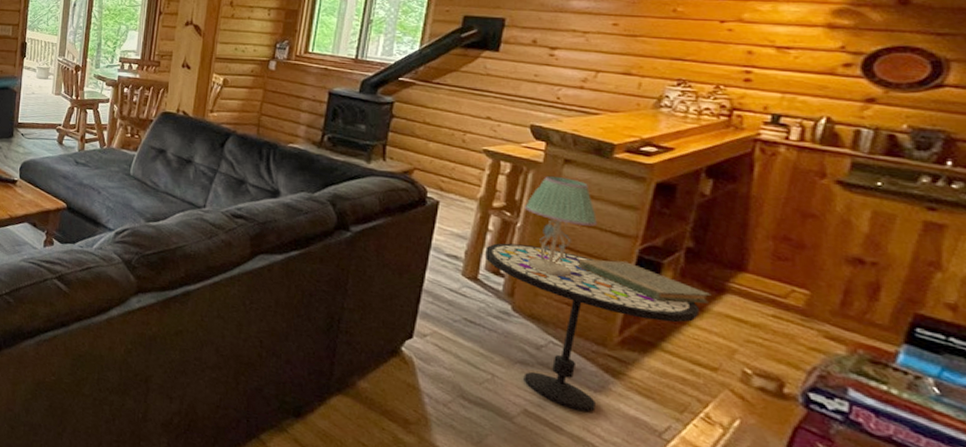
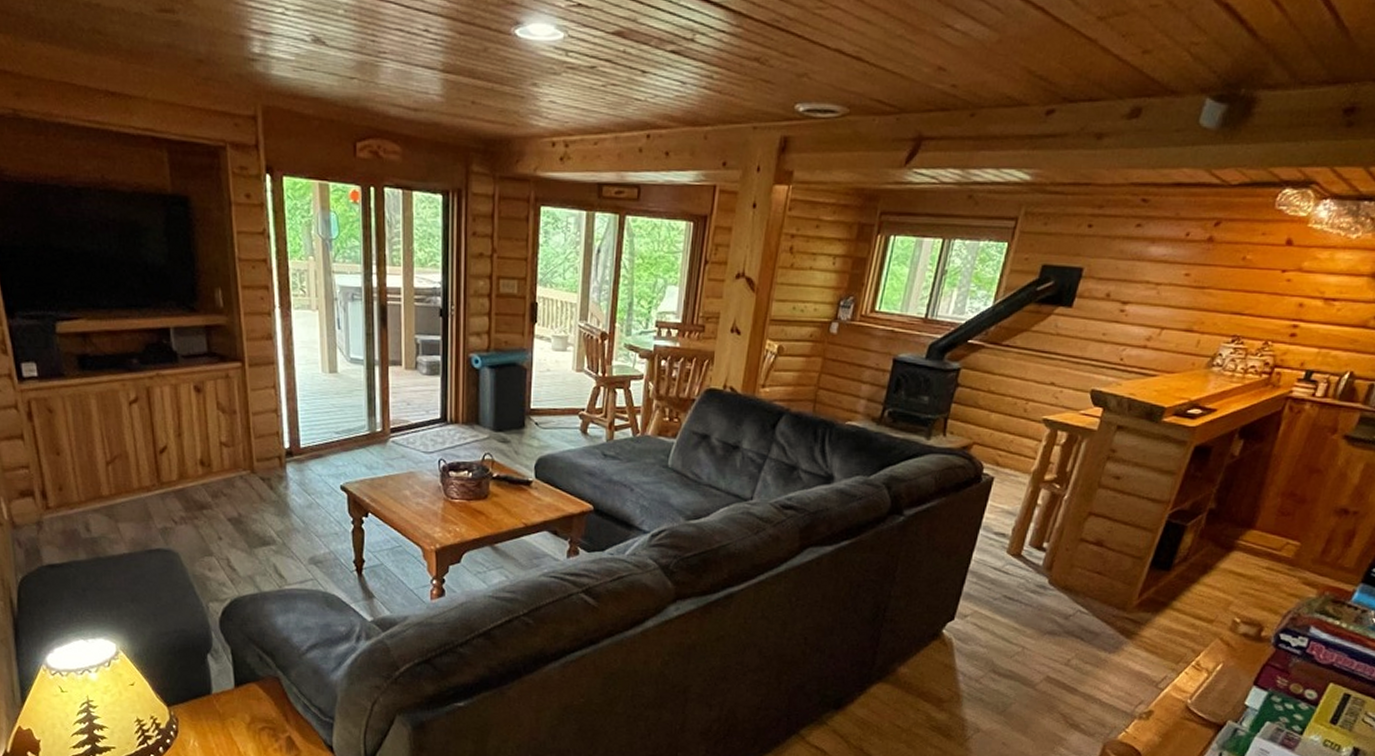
side table: present [485,243,700,412] -> none [1031,516,1210,671]
table lamp: present [524,175,597,277] -> none [1068,443,1138,547]
book: present [578,259,712,304] -> none [1113,526,1222,563]

